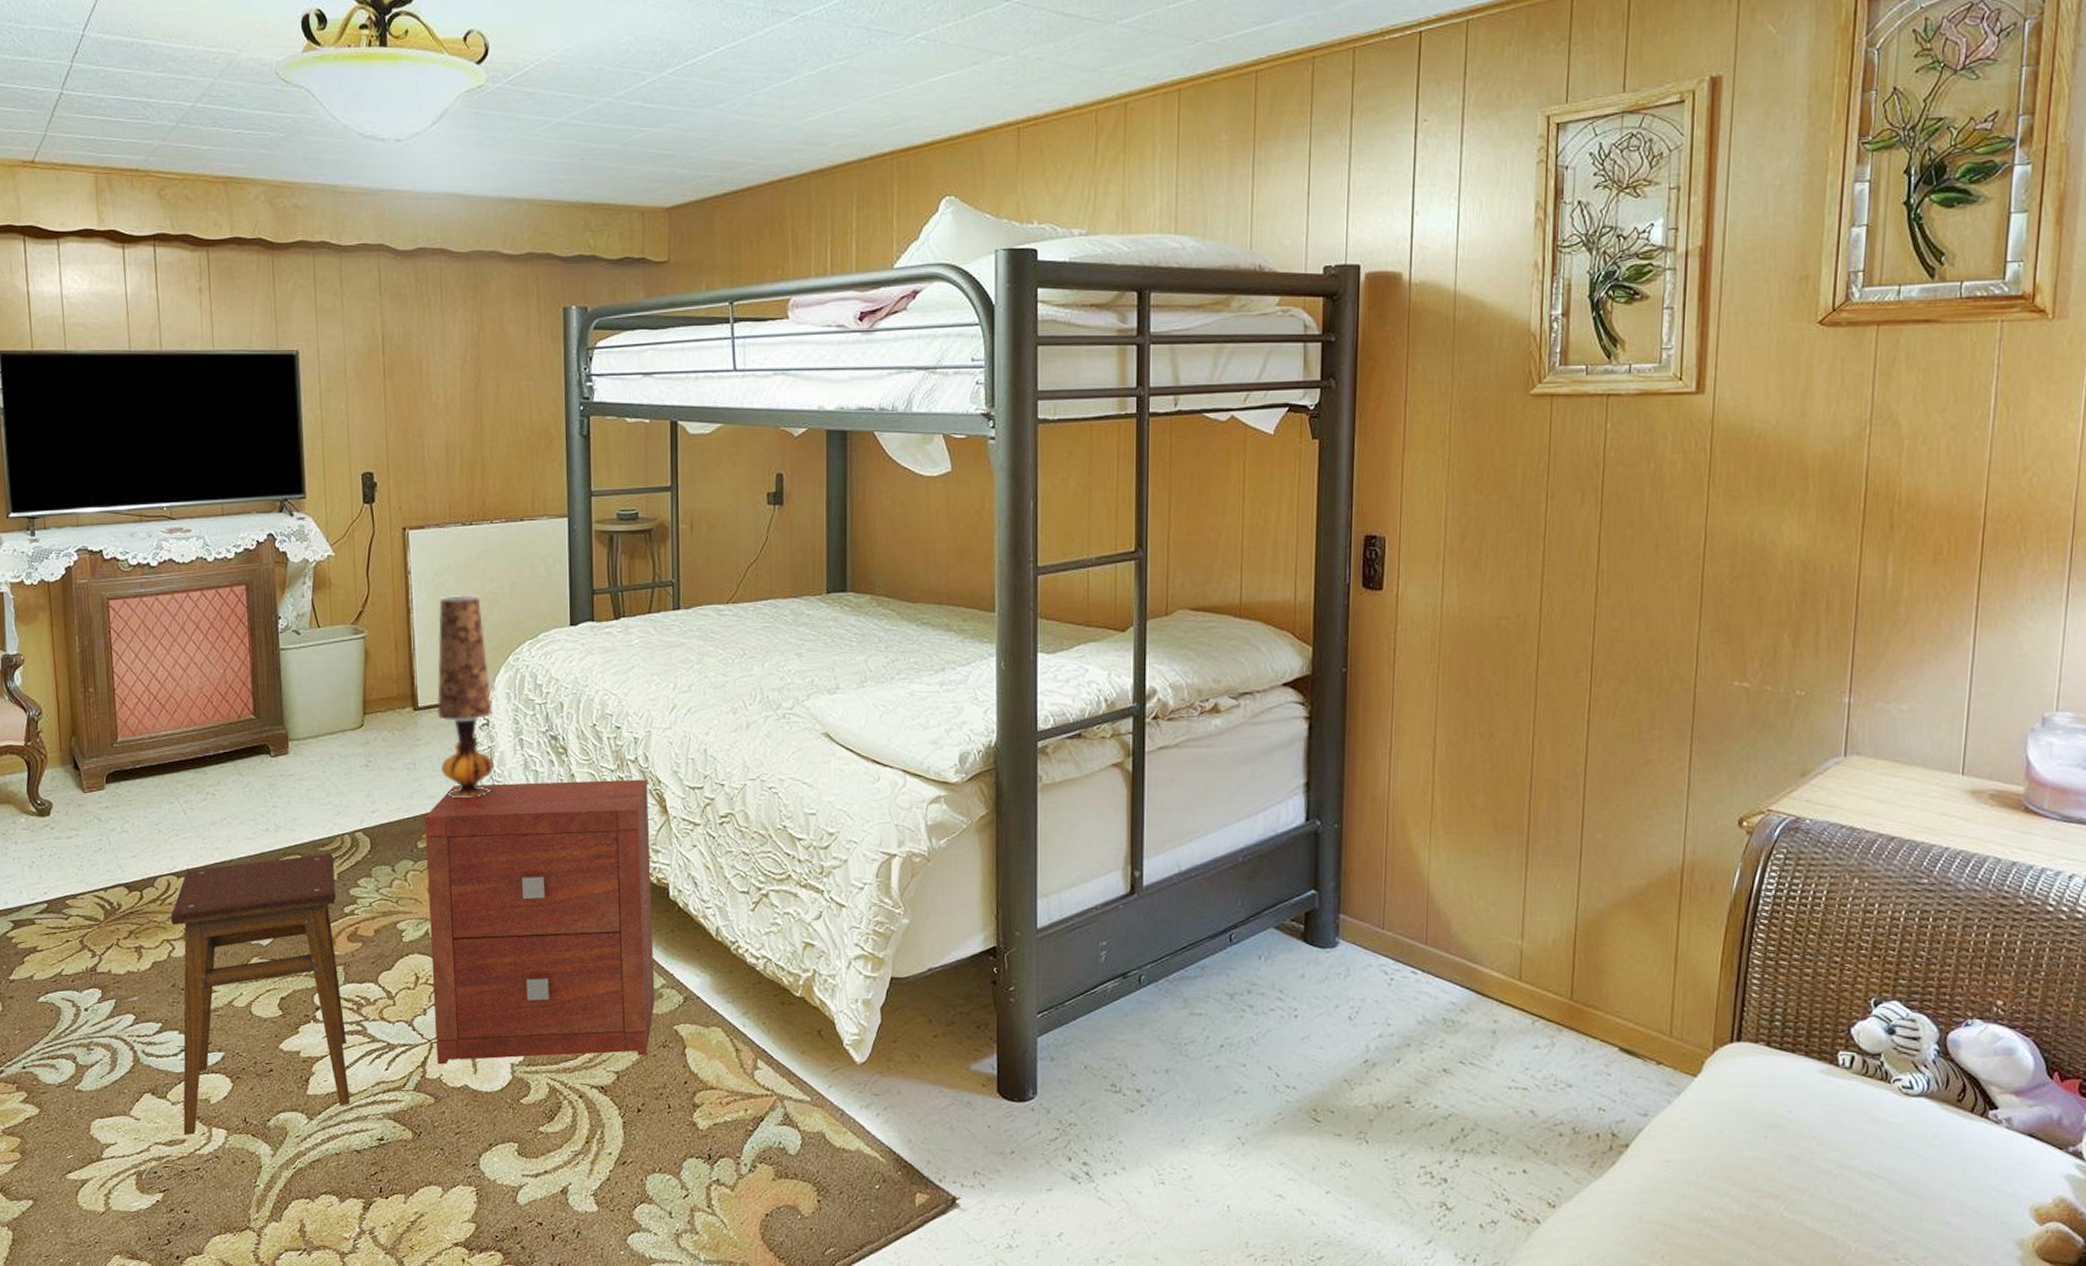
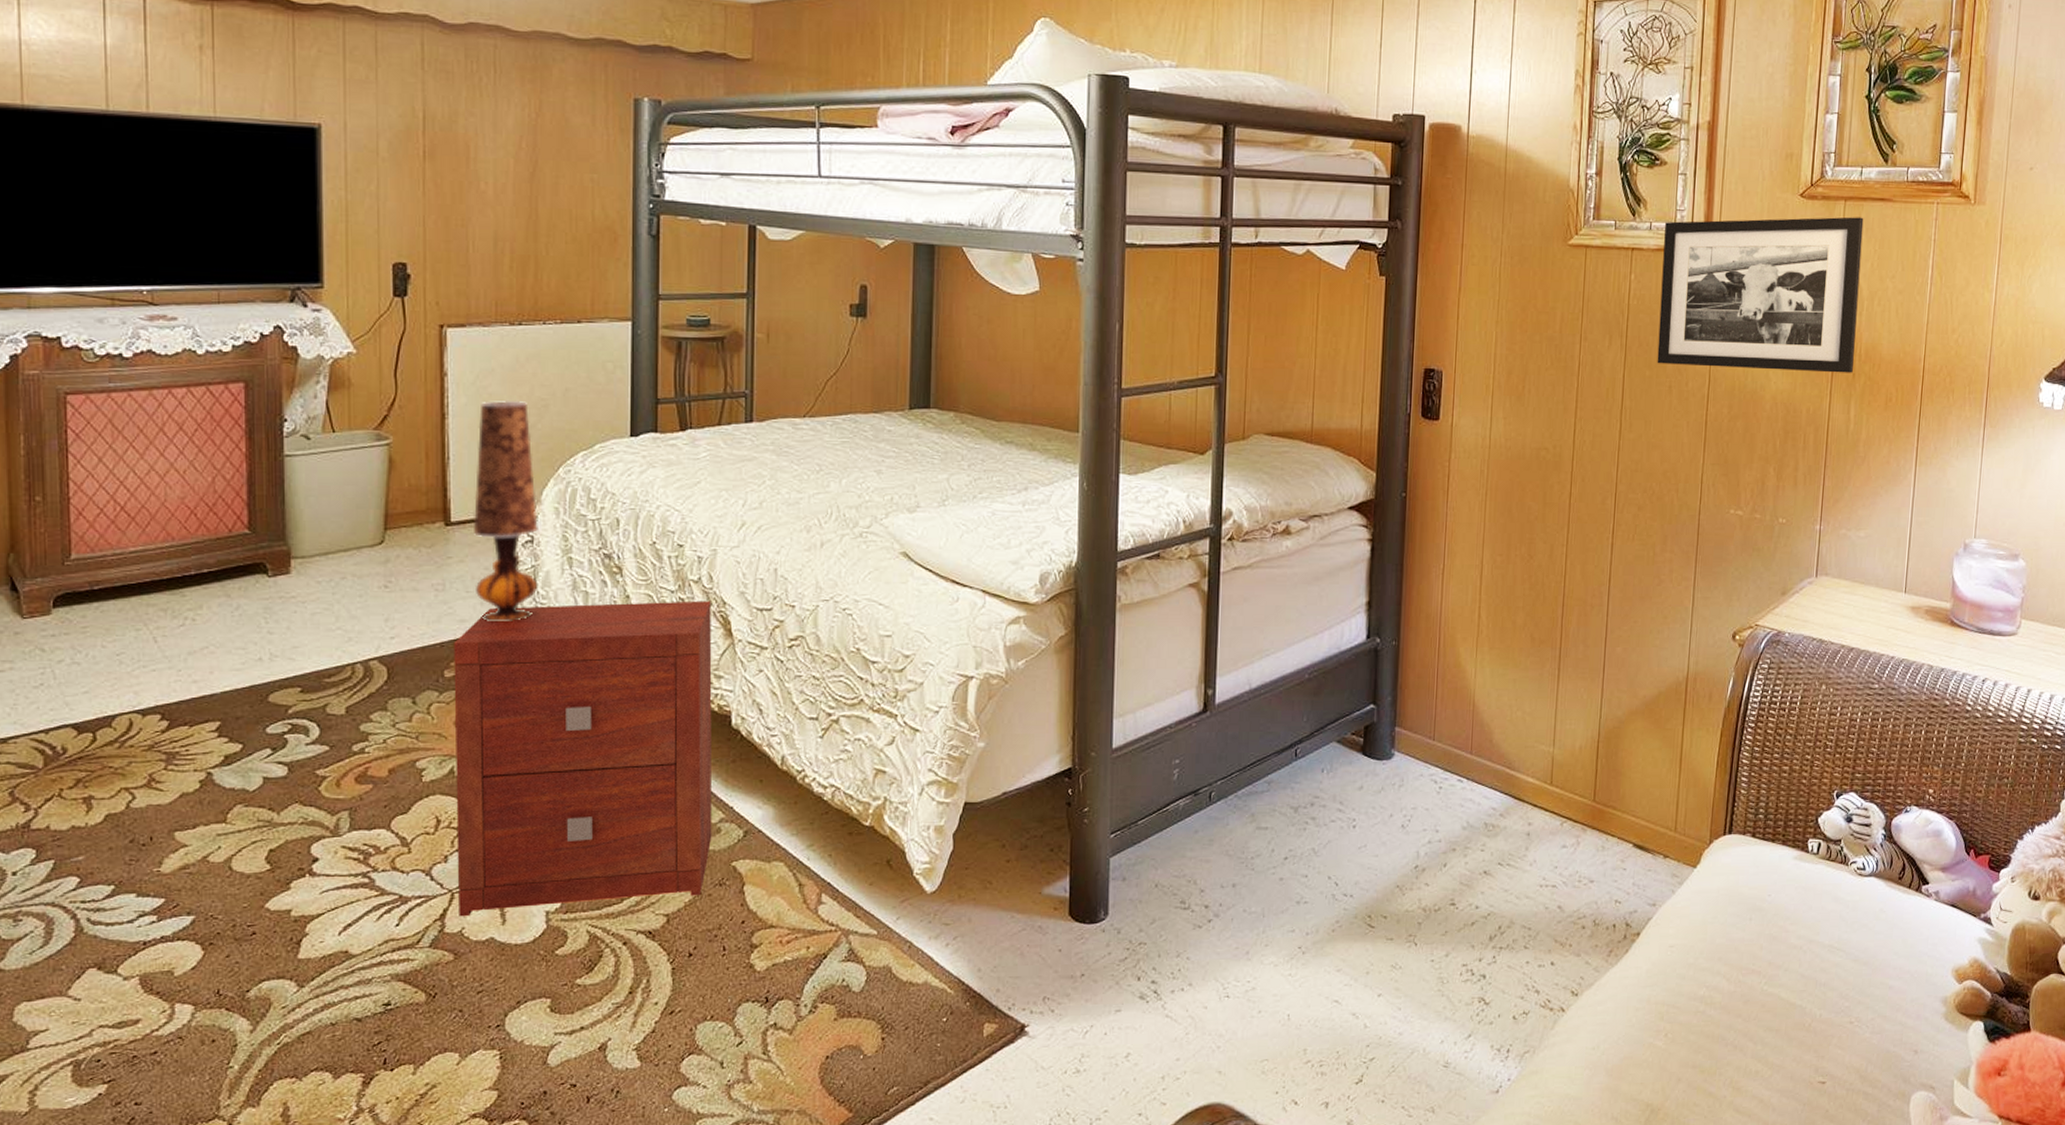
stool: present [170,854,350,1136] -> none [131,685,351,1015]
picture frame: none [1640,343,1903,524] -> present [1657,217,1864,373]

